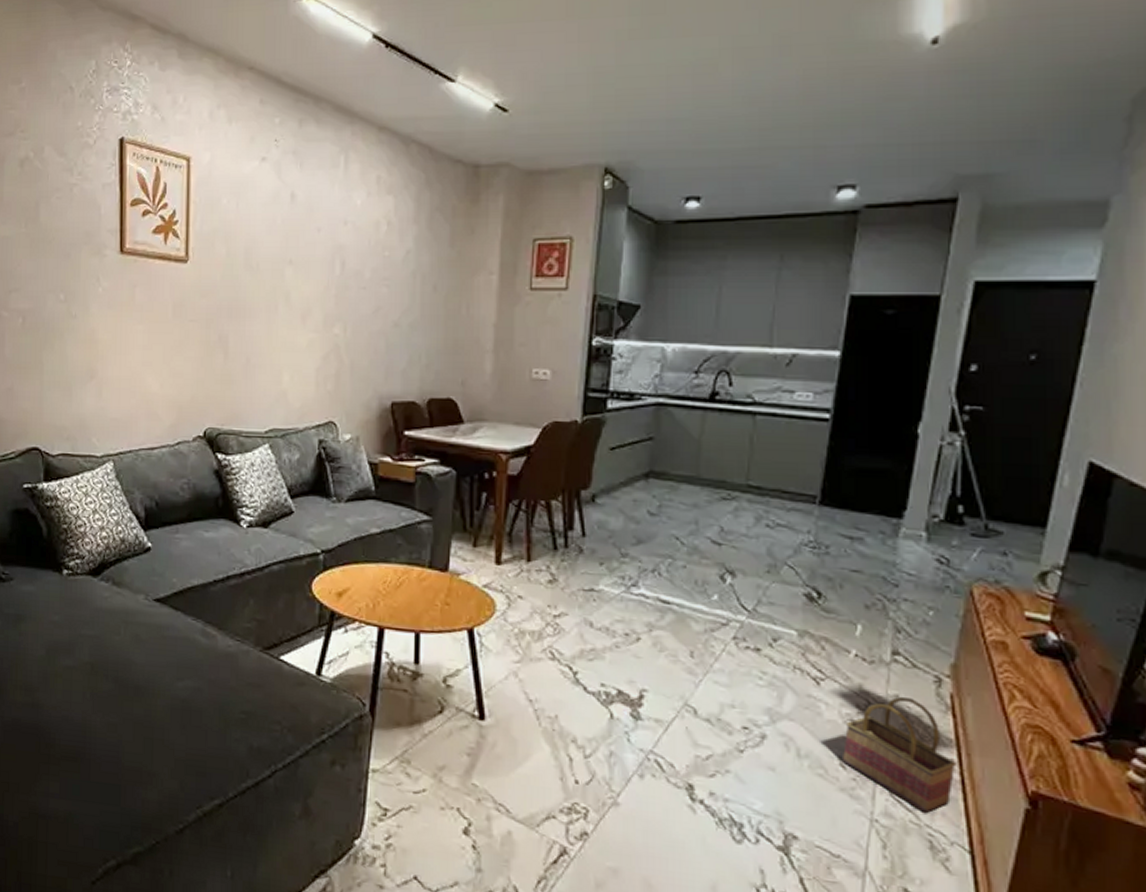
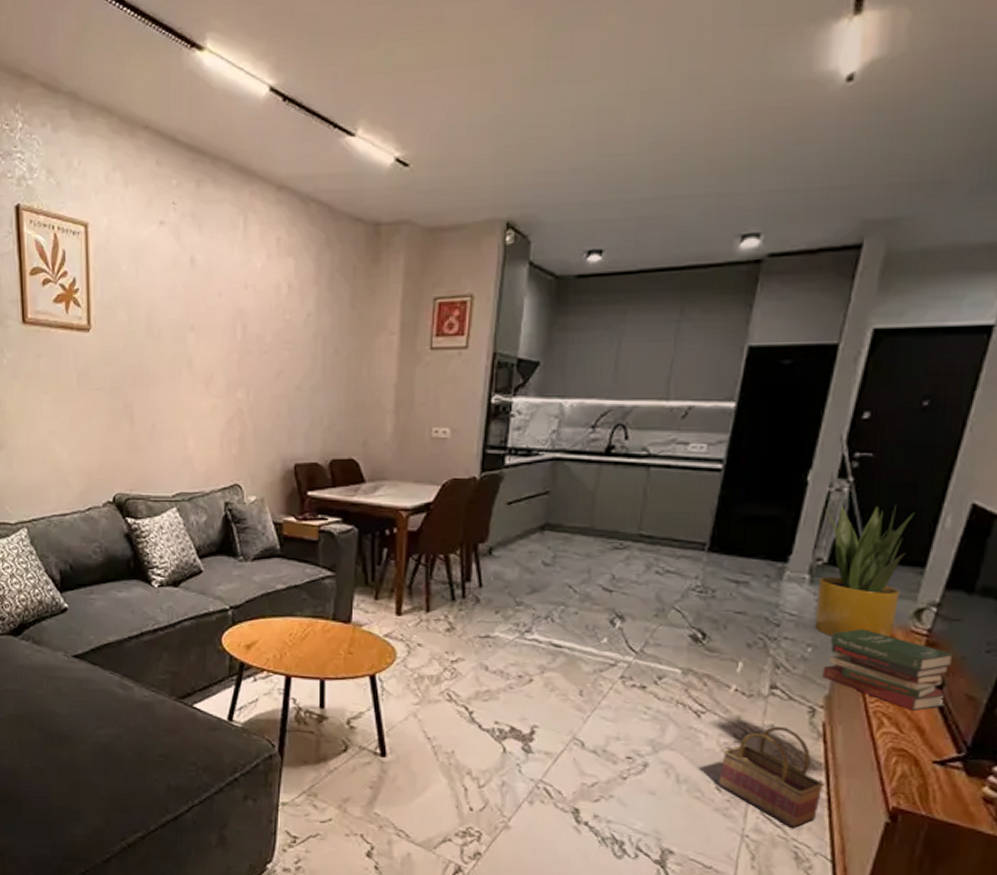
planter: none [935,460,1030,602] -> present [815,505,914,637]
books: none [946,591,1083,683] -> present [822,628,954,711]

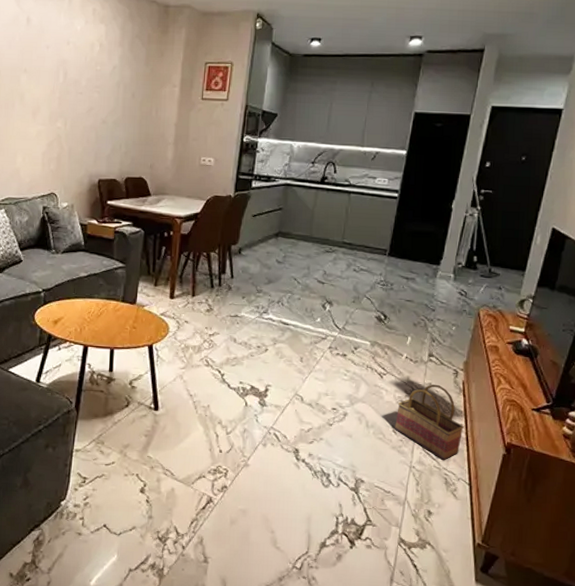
planter: present [815,505,914,637] -> none [457,226,518,320]
books: present [822,628,954,711] -> none [462,313,543,372]

